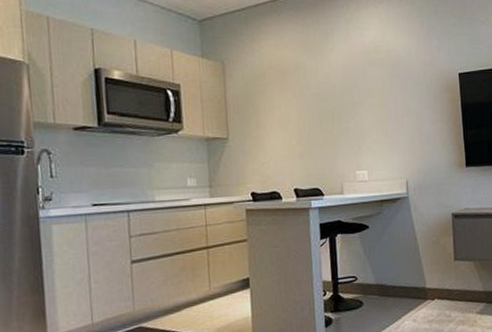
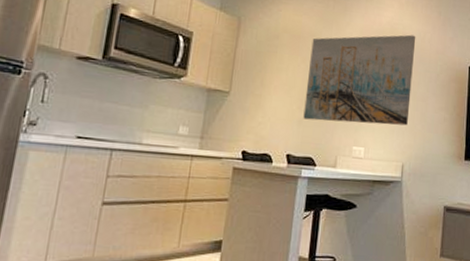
wall art: none [299,50,406,153] -> present [303,34,416,126]

